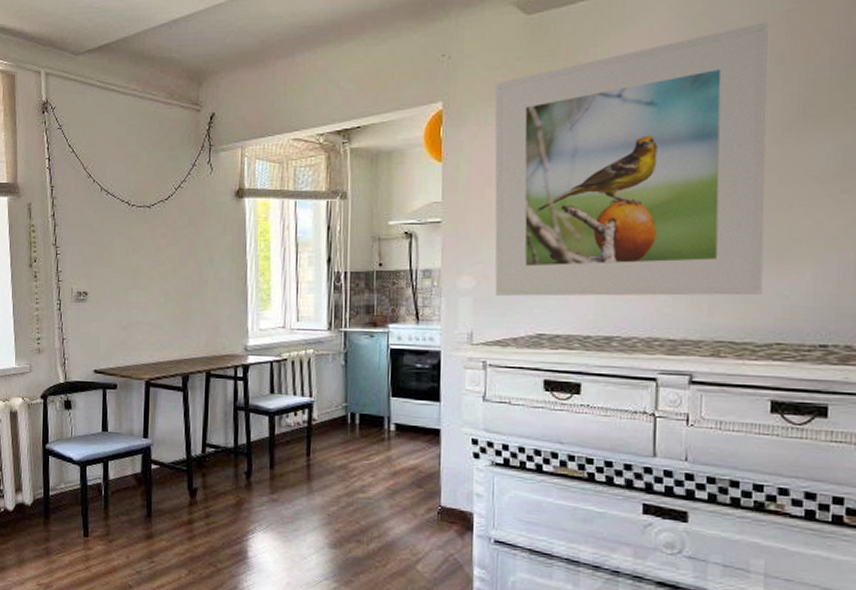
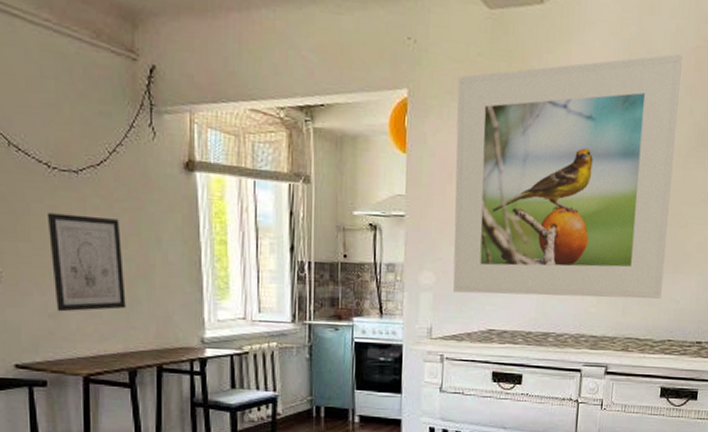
wall art: none [125,242,183,325] -> present [46,213,126,312]

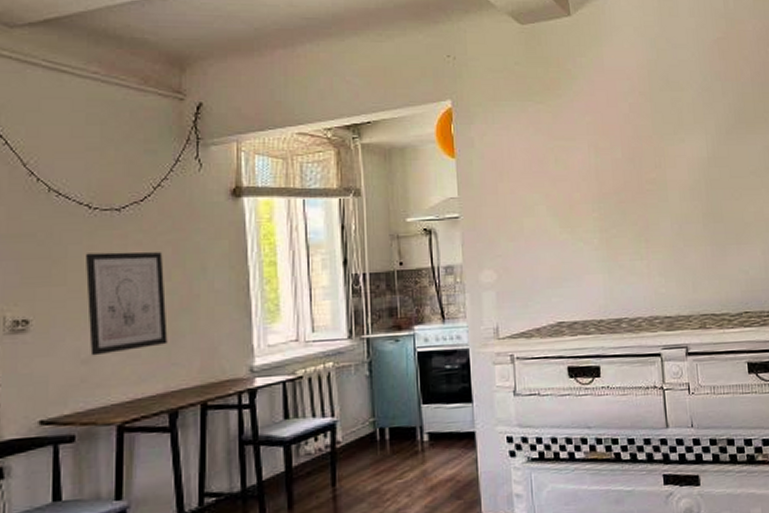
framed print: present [452,53,683,299] -> none [498,45,729,288]

